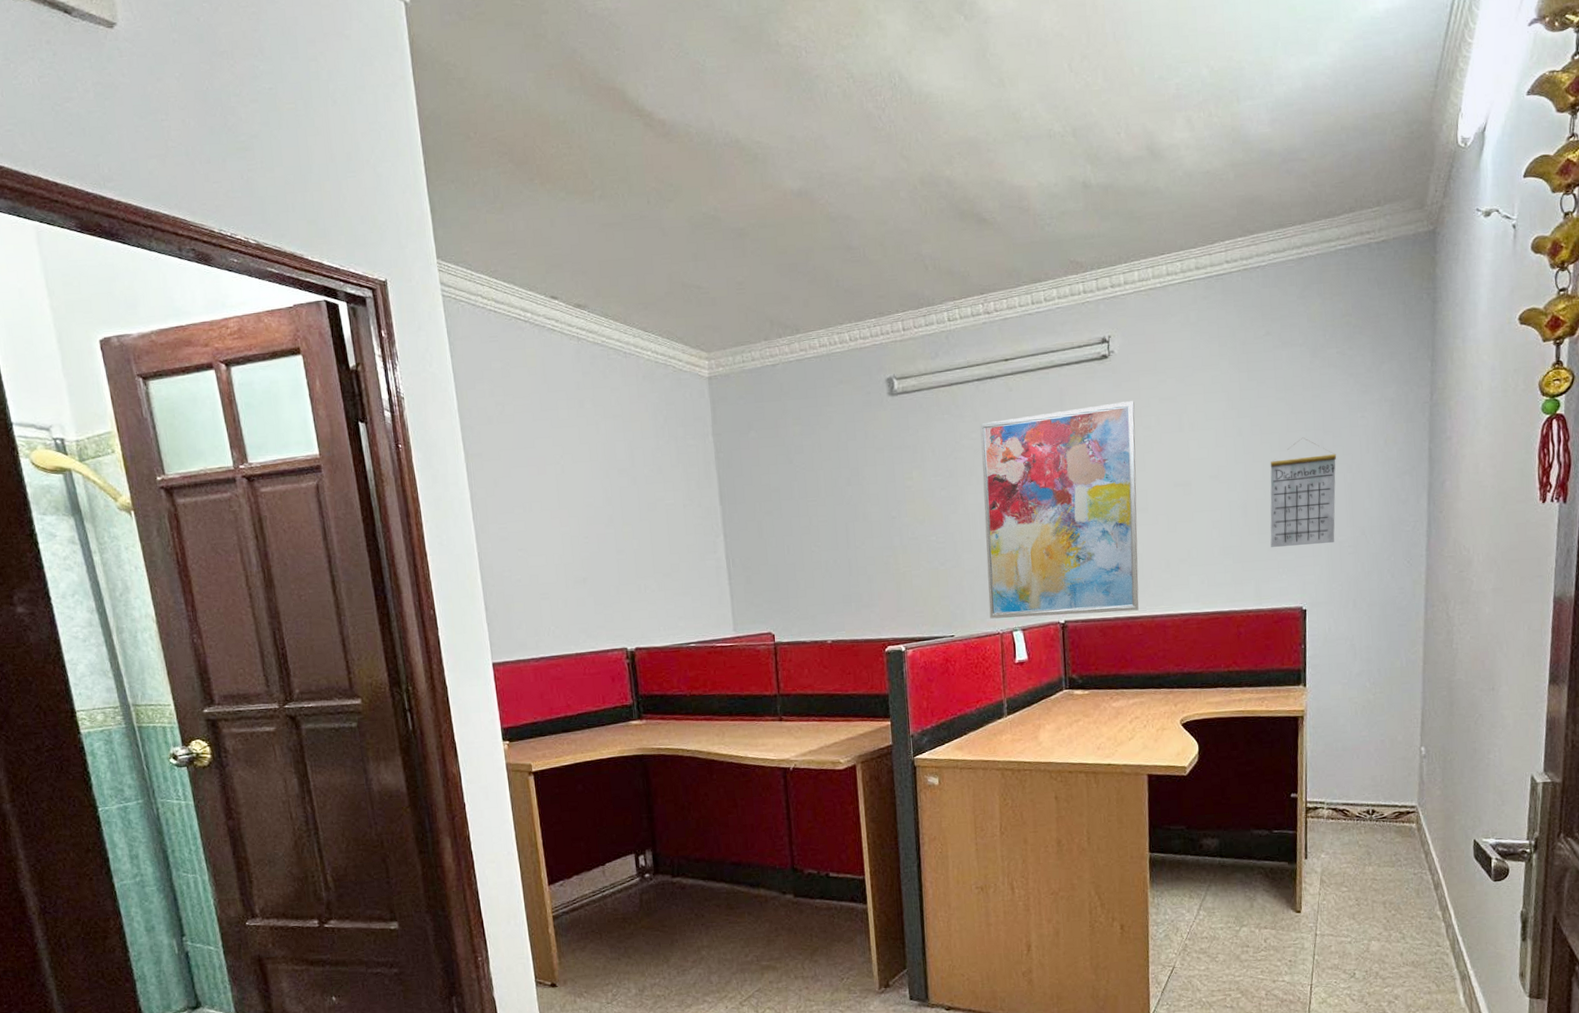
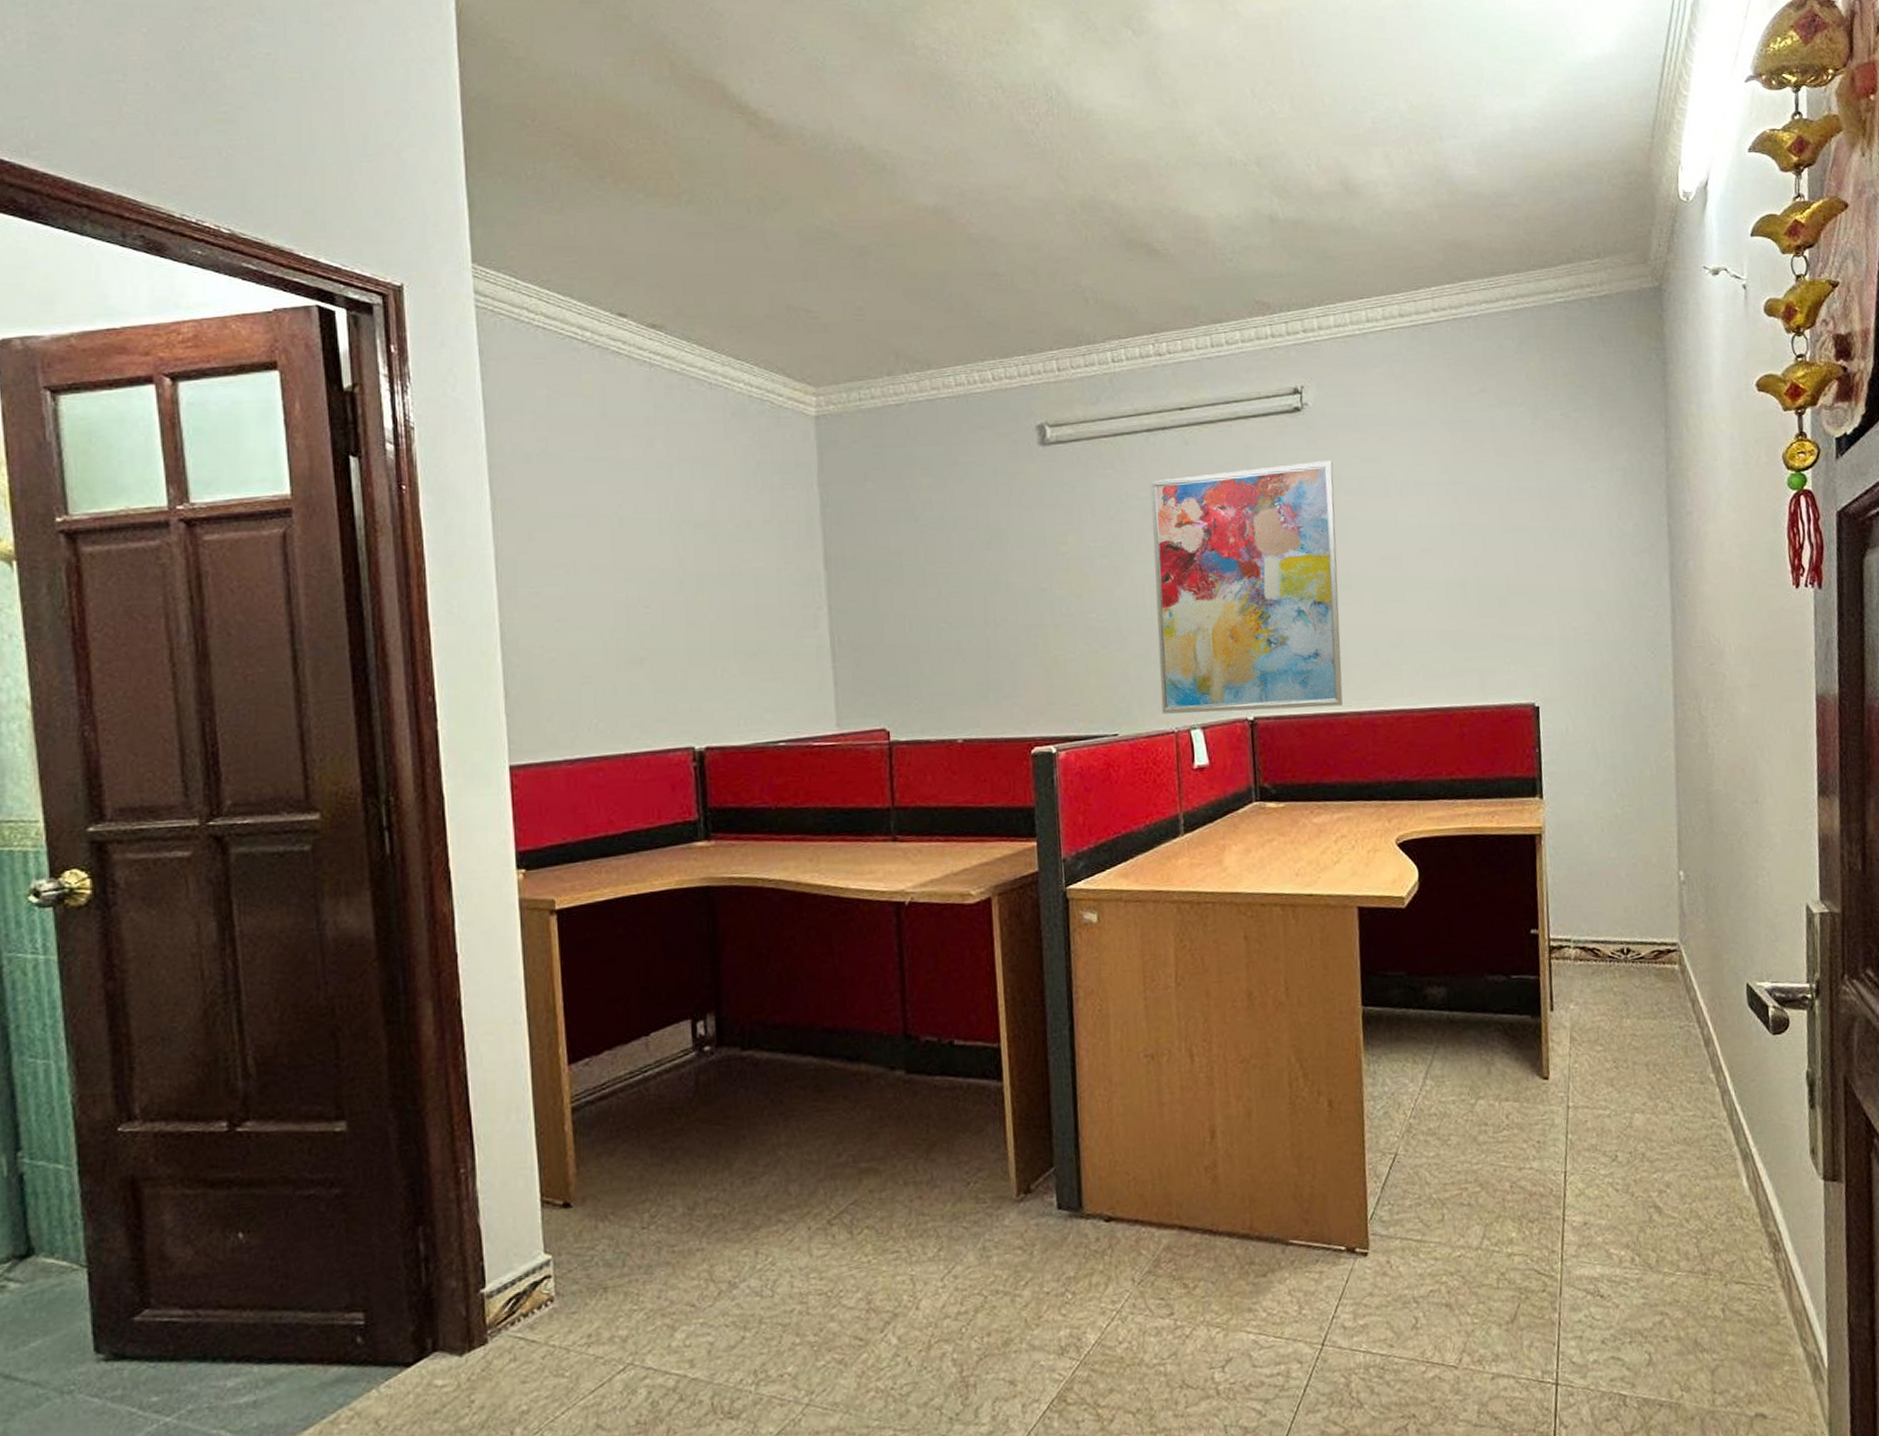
calendar: present [1270,437,1337,547] -> none [1490,508,1568,633]

